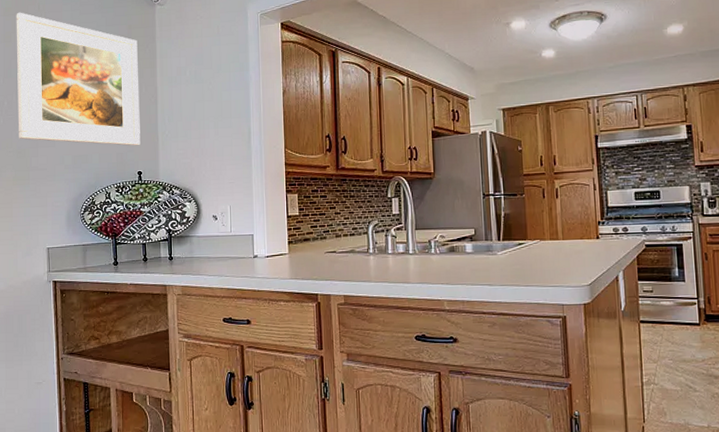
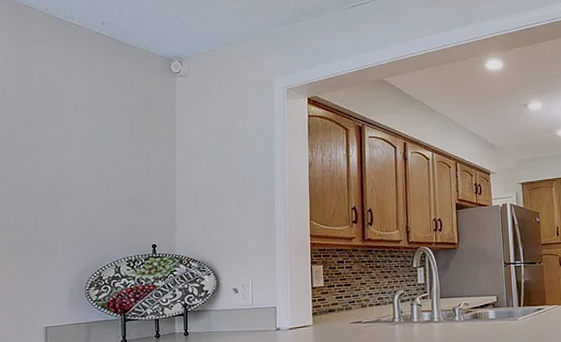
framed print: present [16,12,140,146] -> none [16,79,156,219]

